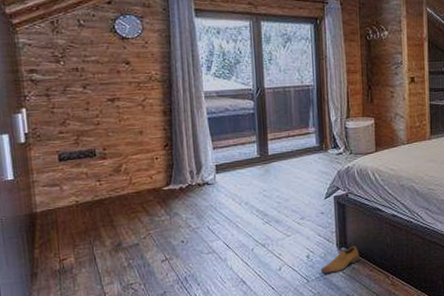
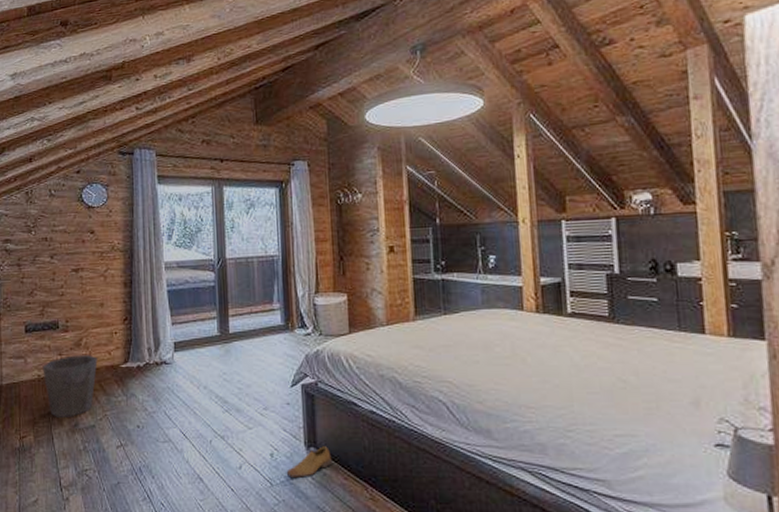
waste bin: none [80,180,139,240] -> present [42,355,98,419]

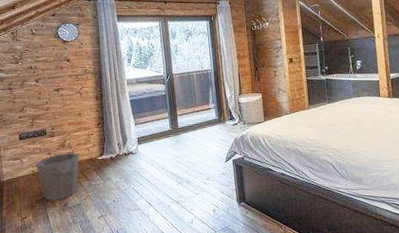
shoe: present [286,446,332,477] -> none [225,201,257,225]

